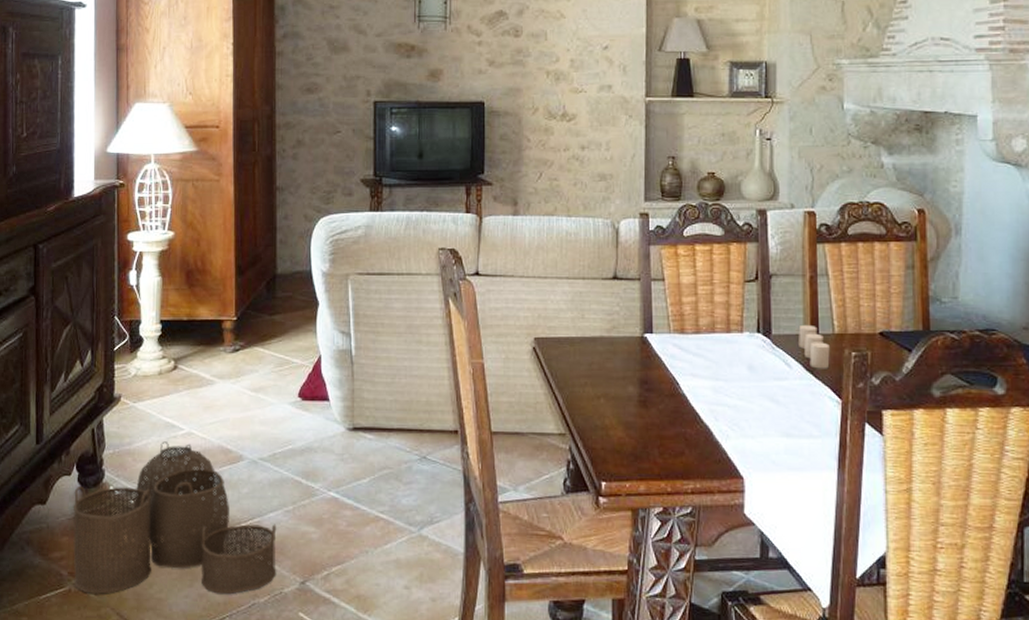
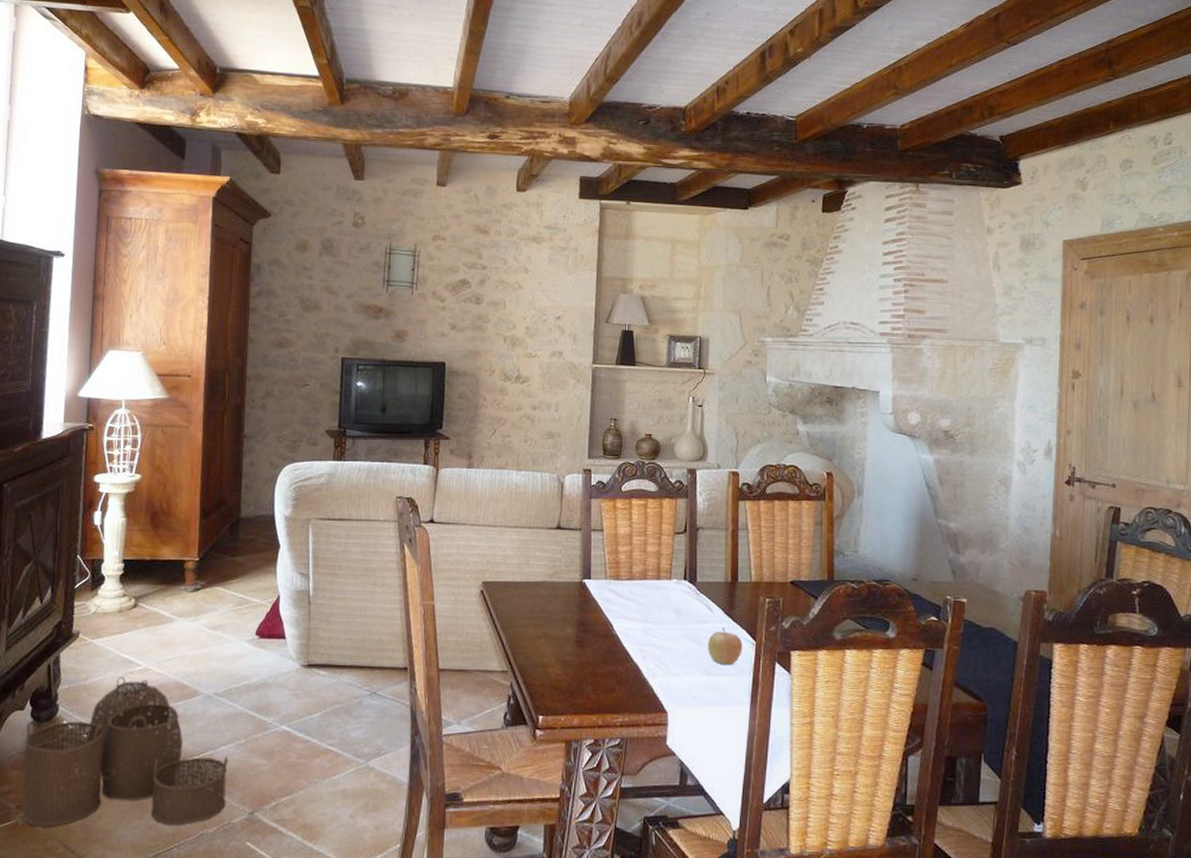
fruit: none [787,385,827,425] -> present [708,627,743,665]
candle: present [798,324,830,369] -> none [720,573,747,614]

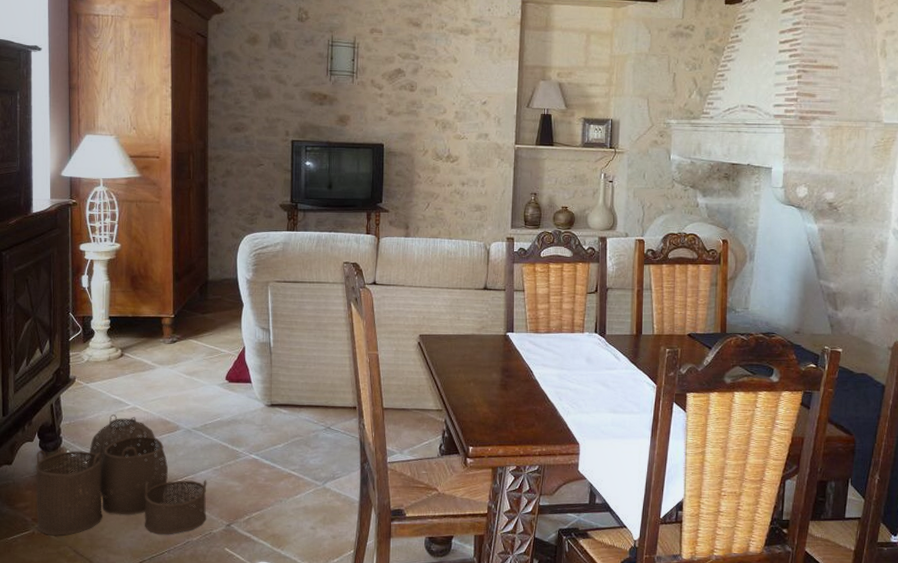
fruit: present [708,627,743,665] -> none [615,373,645,404]

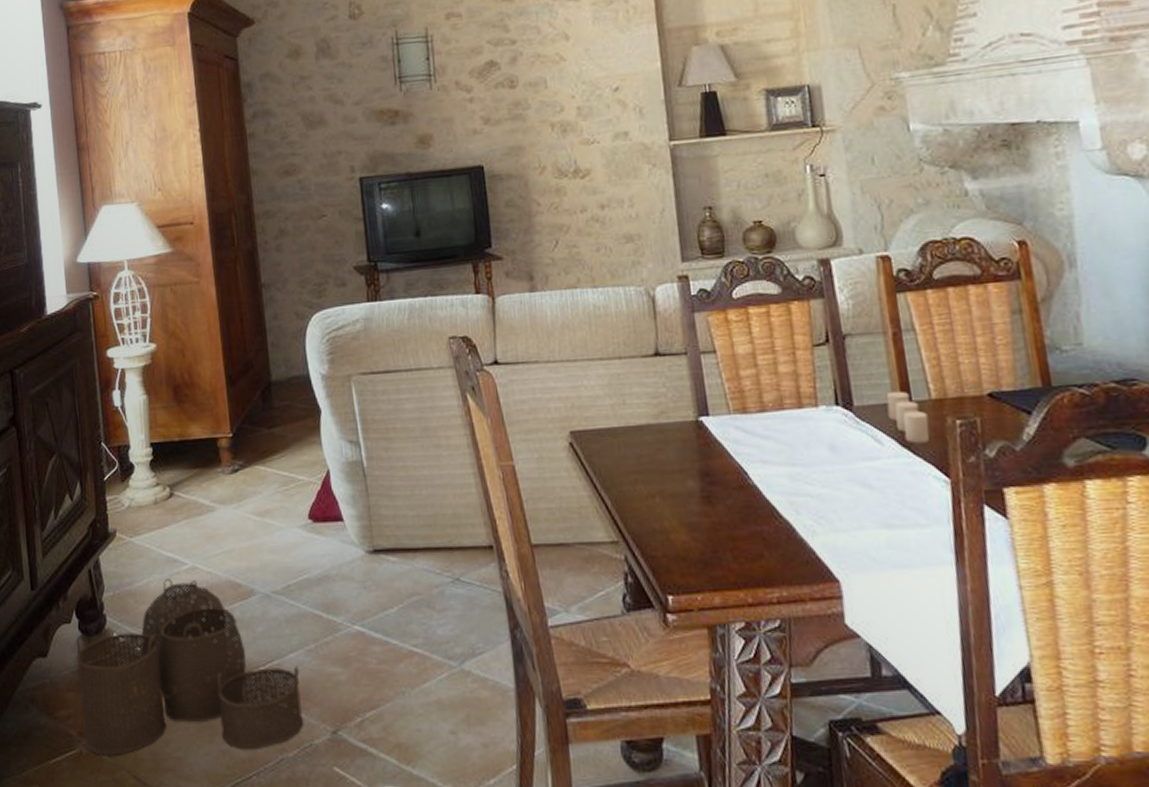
candle: none [626,327,650,362] -> present [886,391,930,444]

